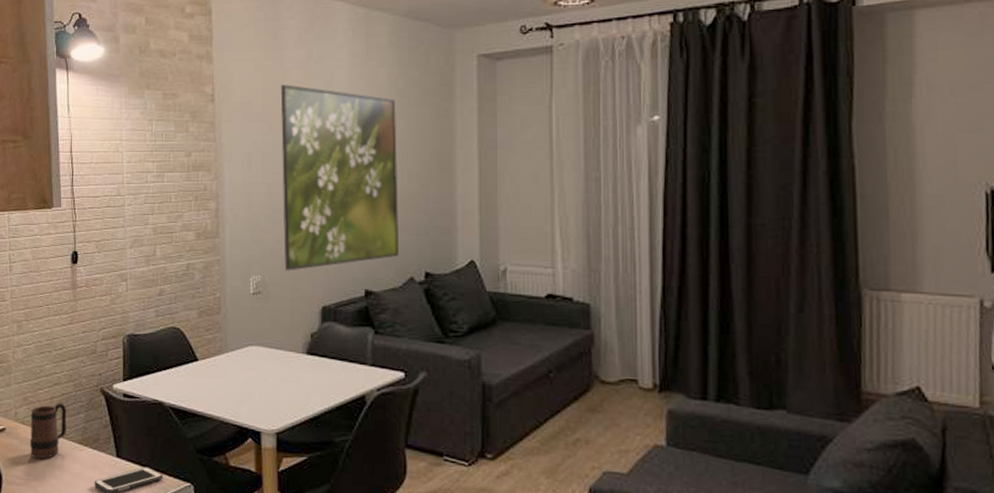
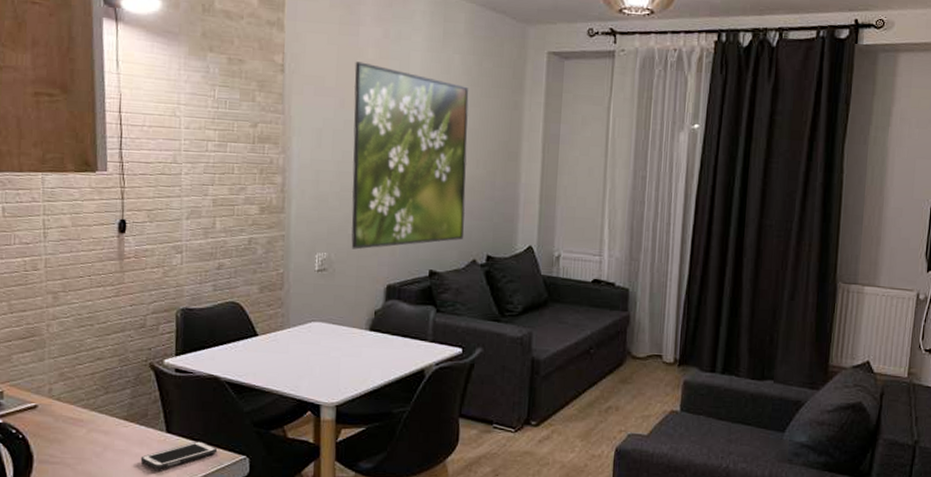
mug: present [29,402,67,459] -> none [66,378,111,437]

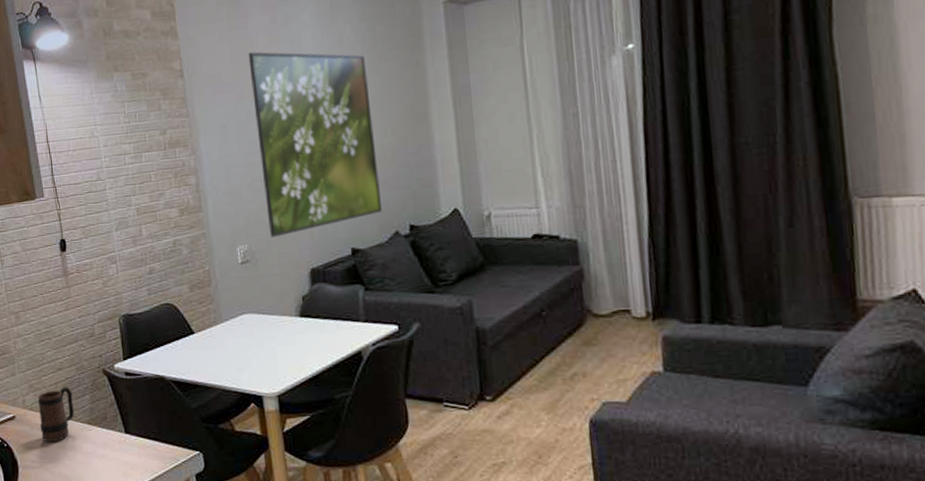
mug: none [66,378,111,437] -> present [37,387,74,442]
cell phone: present [140,441,218,469] -> none [106,440,173,468]

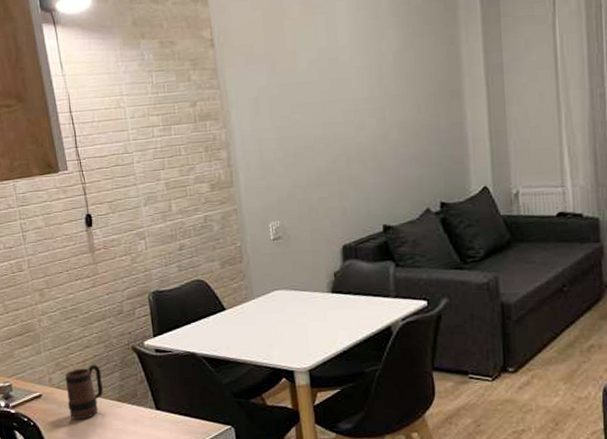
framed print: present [248,52,383,238] -> none [281,22,415,214]

